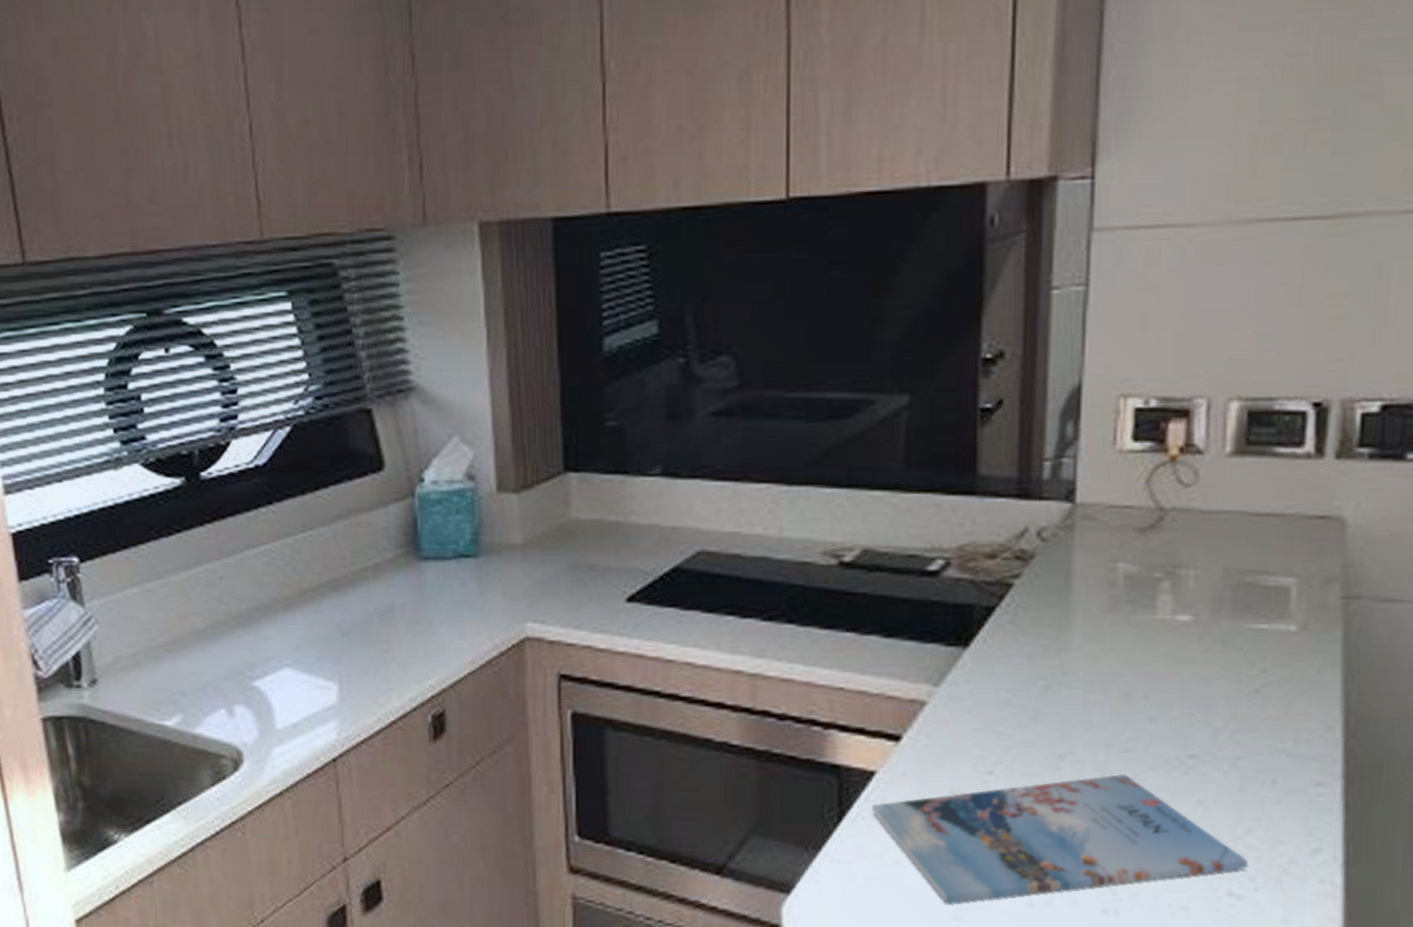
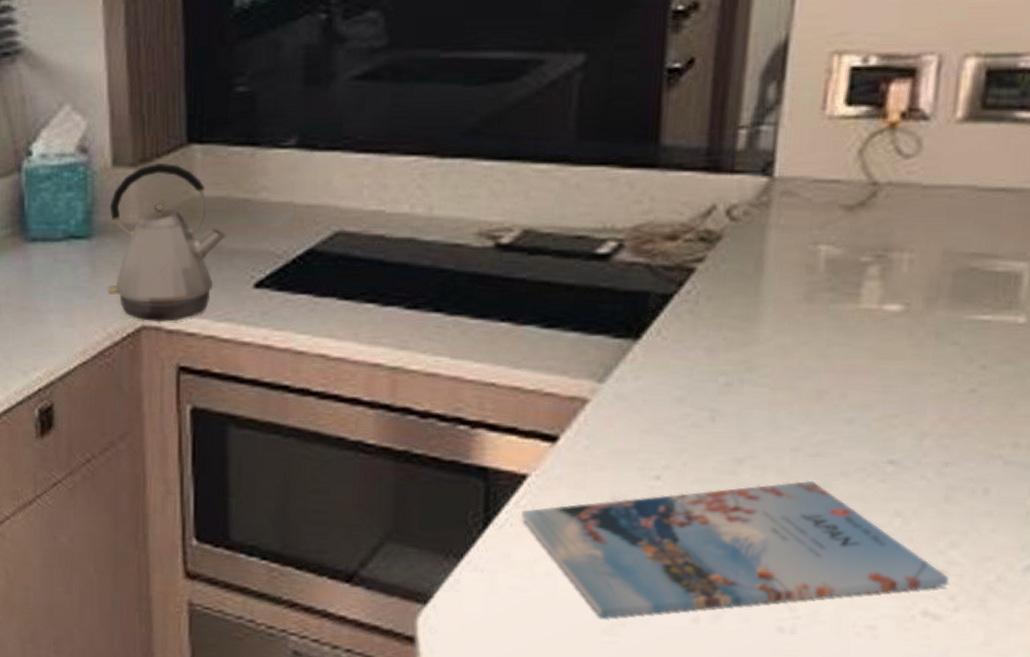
kettle: none [494,488,601,634] -> present [107,162,227,323]

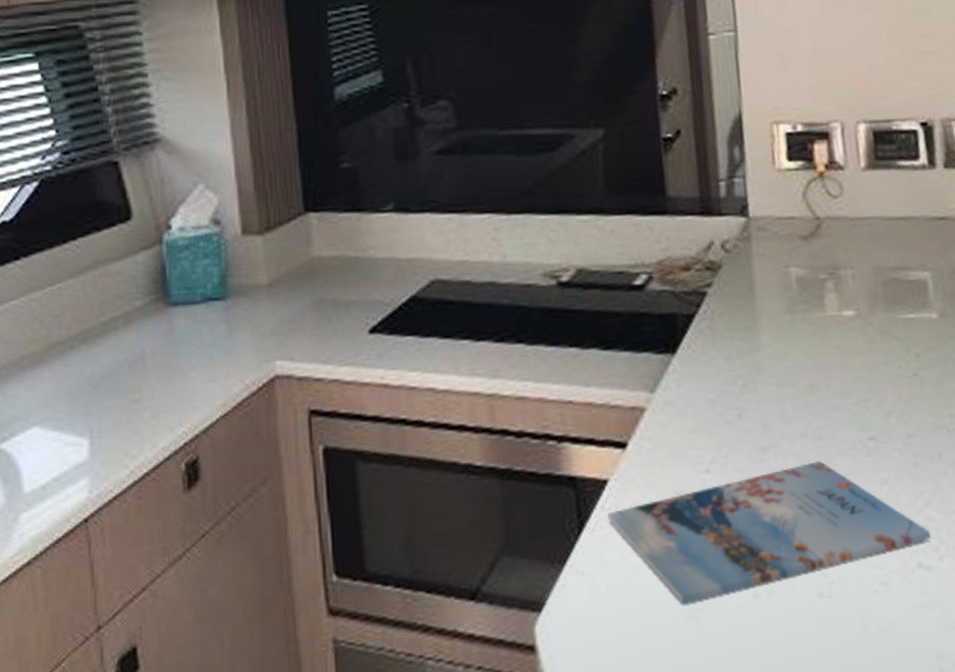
kettle: present [107,162,227,323] -> none [241,229,343,371]

